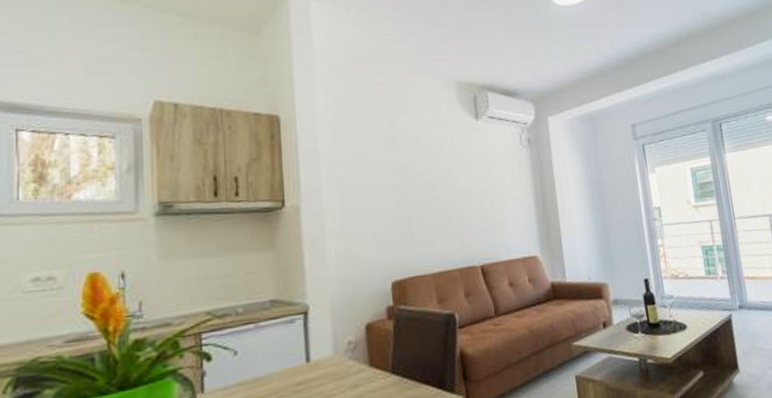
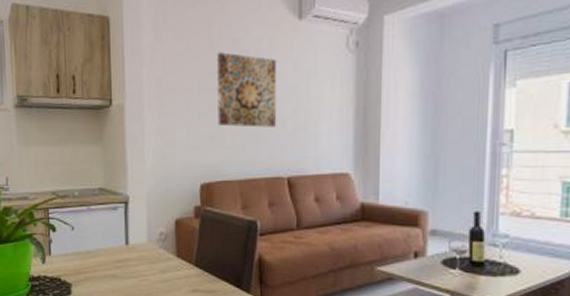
wall art: none [400,149,466,221] -> present [217,52,277,127]

